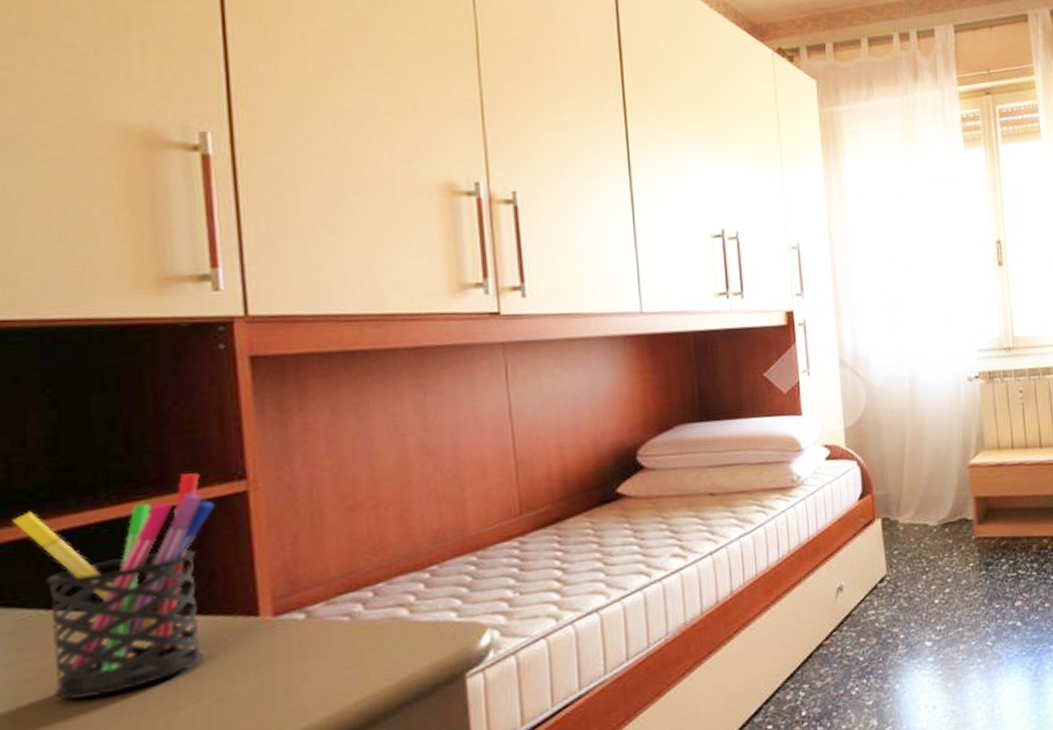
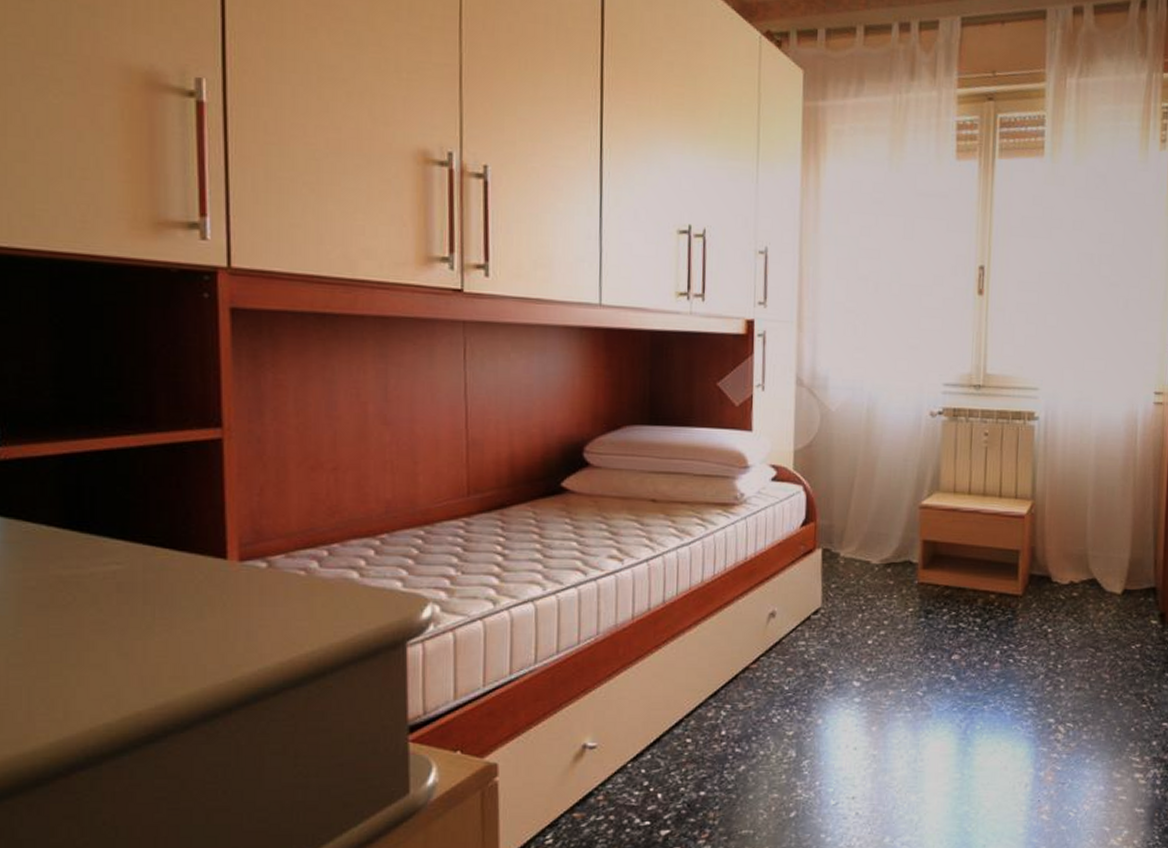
pen holder: present [12,473,214,700] -> none [22,415,192,612]

